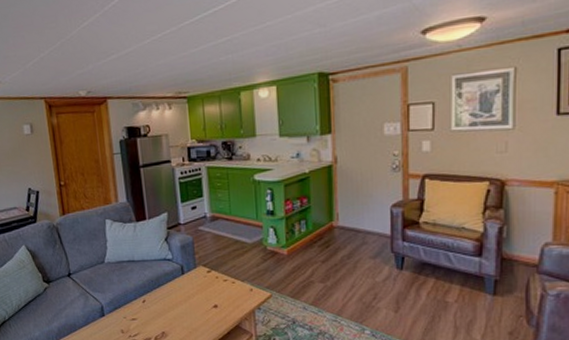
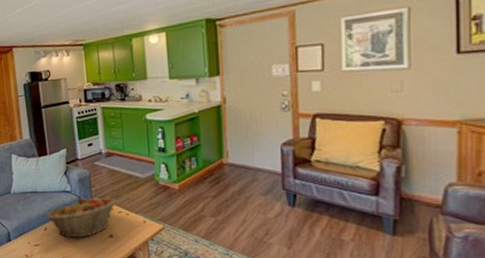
fruit basket: none [144,264,223,310] -> present [46,197,117,238]

